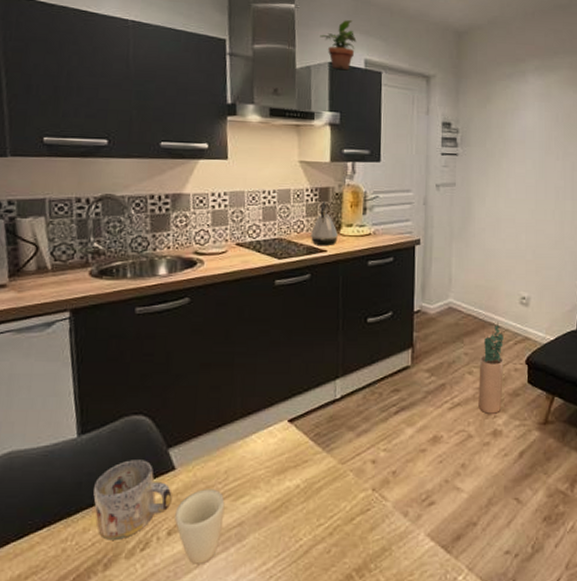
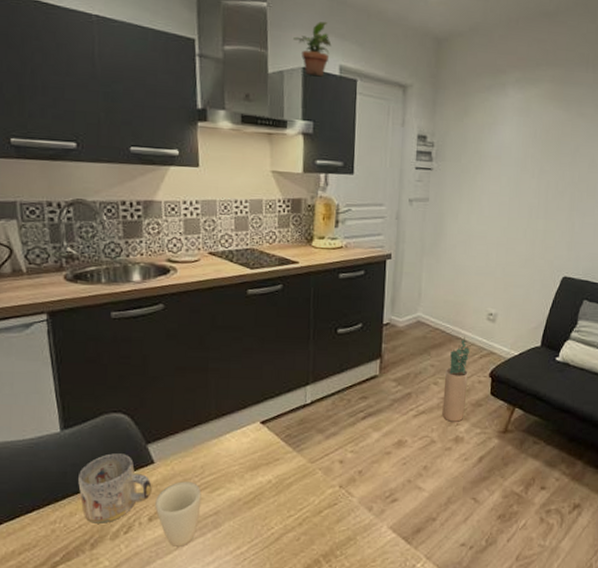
kettle: present [310,200,339,245] -> none [282,212,311,257]

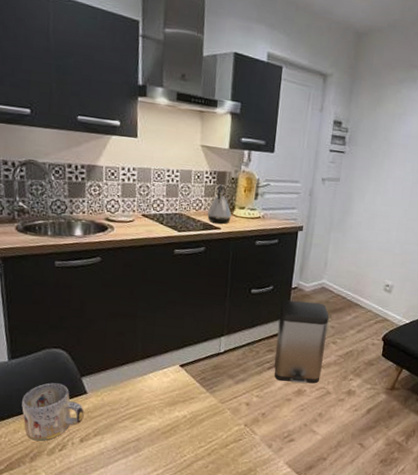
cup: present [155,481,202,547] -> none [86,411,126,465]
kettle: none [282,212,311,257] -> present [206,183,232,224]
potted plant: present [293,21,332,77] -> none [227,11,262,63]
pedal bin: none [369,338,428,433] -> present [274,300,329,384]
vase: present [442,336,470,422] -> none [338,303,366,378]

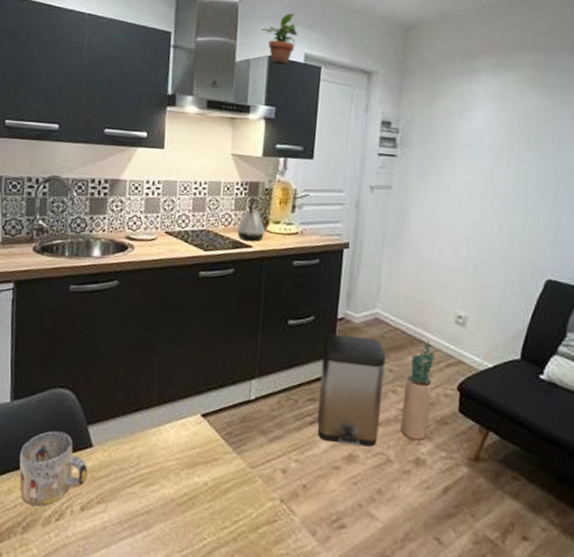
potted plant: none [227,11,262,63] -> present [261,13,298,65]
vase: none [338,303,366,378] -> present [400,340,434,441]

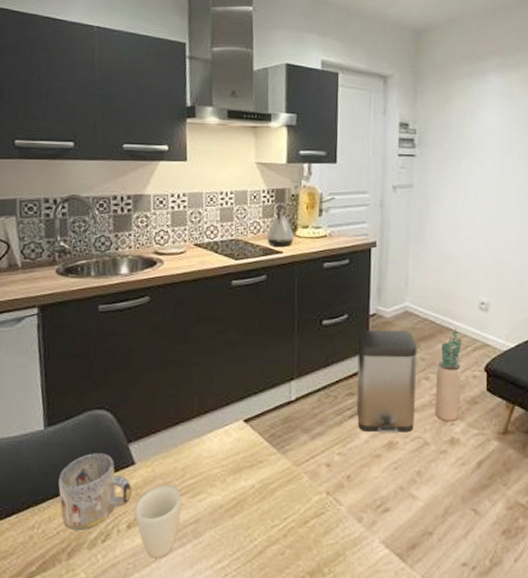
cup: none [88,470,135,545] -> present [134,485,182,558]
potted plant: present [261,13,298,65] -> none [277,21,314,72]

